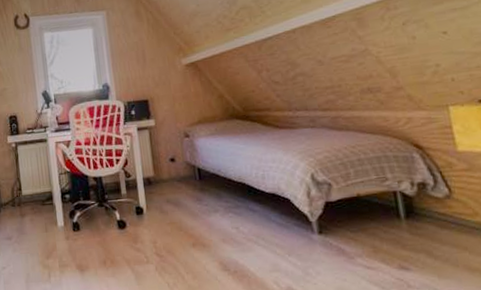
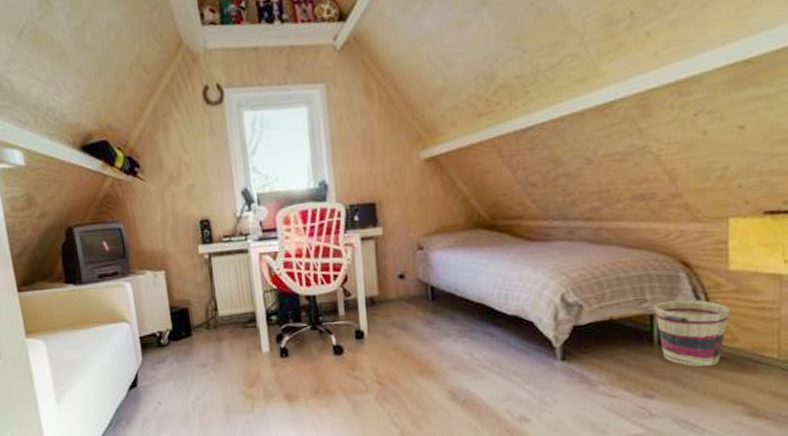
basket: none [395,177,467,241] -> present [653,299,730,367]

